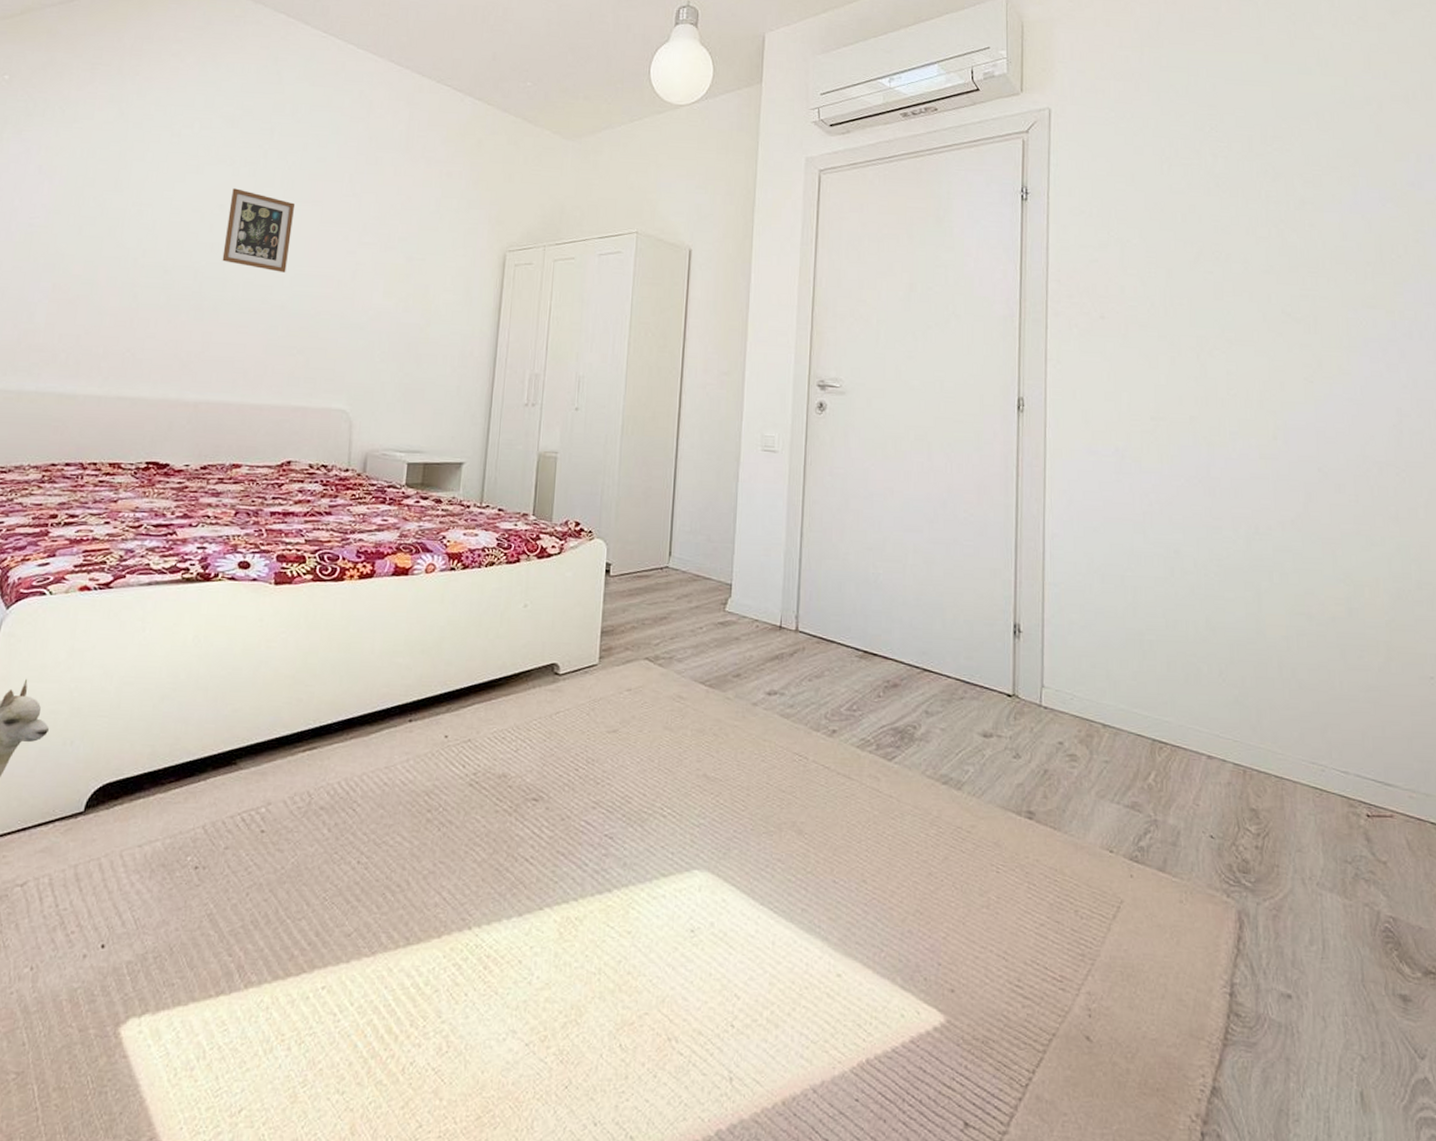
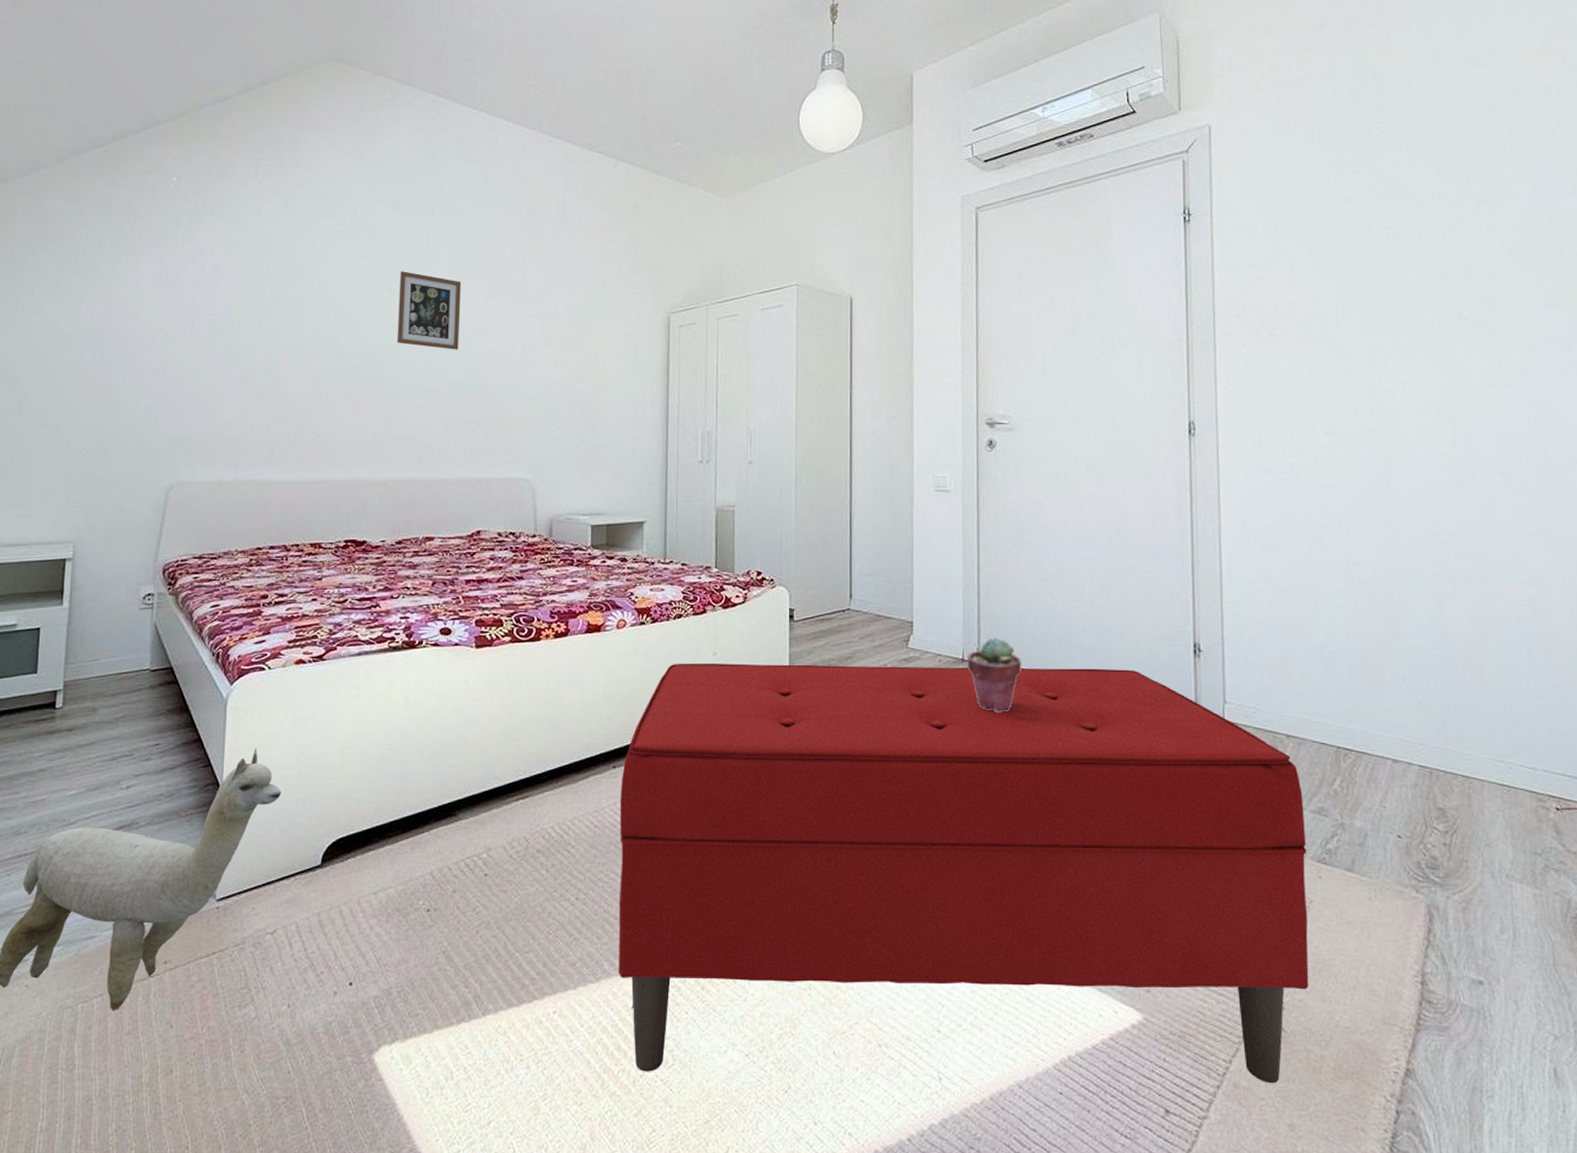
bench: none [396,613,1120,1098] -> present [618,662,1309,1084]
potted succulent: none [784,605,839,685] -> present [966,637,1021,713]

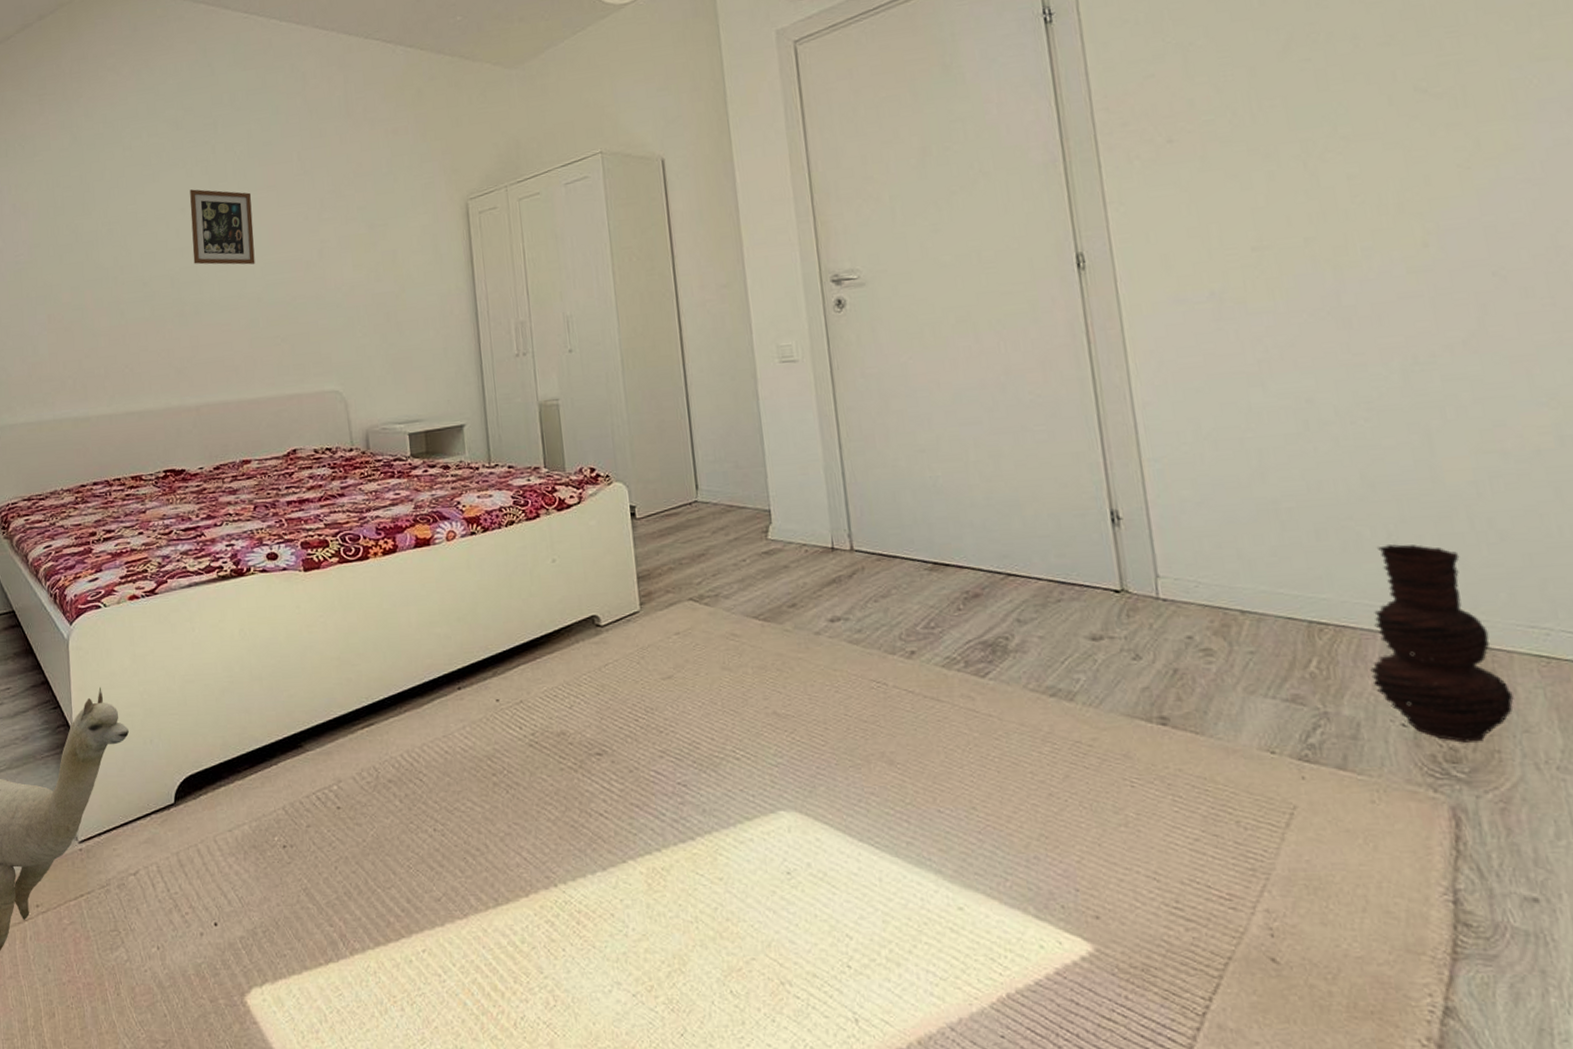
bench: present [618,662,1309,1084] -> none [467,546,1303,1025]
potted succulent: present [966,637,1021,713] -> none [837,520,903,605]
vase: none [1379,686,1481,853] -> present [1370,543,1514,743]

